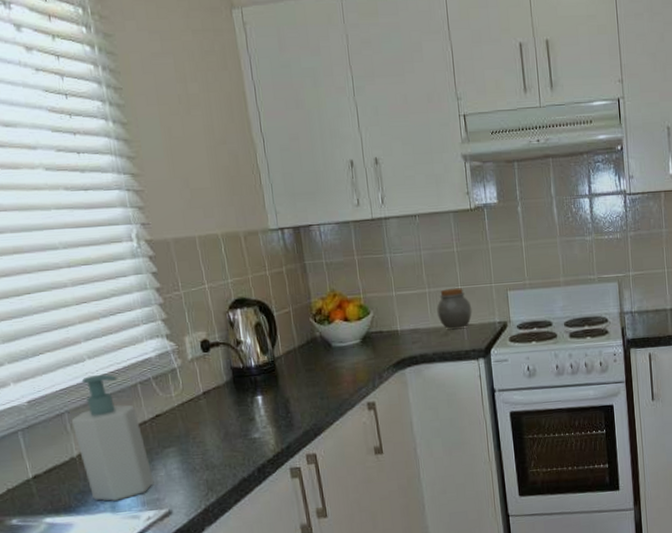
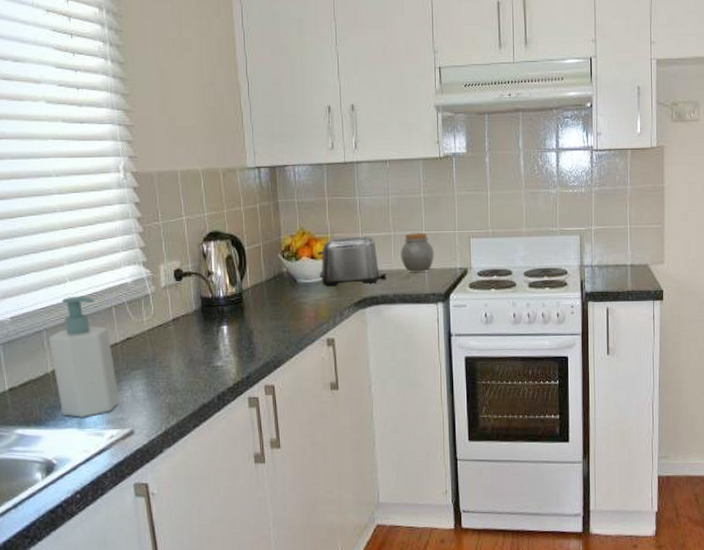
toaster: none [351,294,426,349] -> present [317,236,388,287]

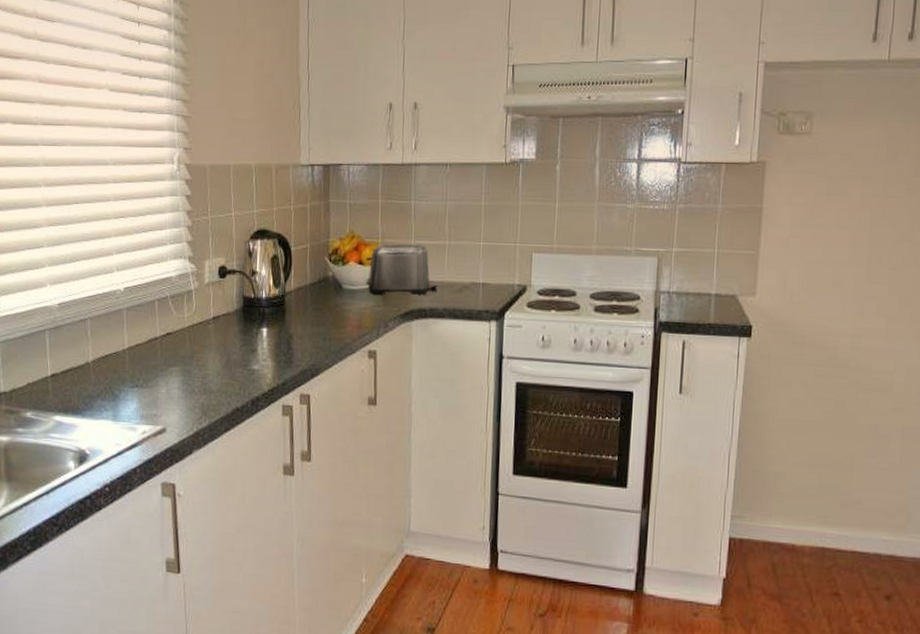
soap bottle: present [48,296,120,417] -> none [92,286,155,410]
jar: present [400,233,435,272] -> none [454,243,492,286]

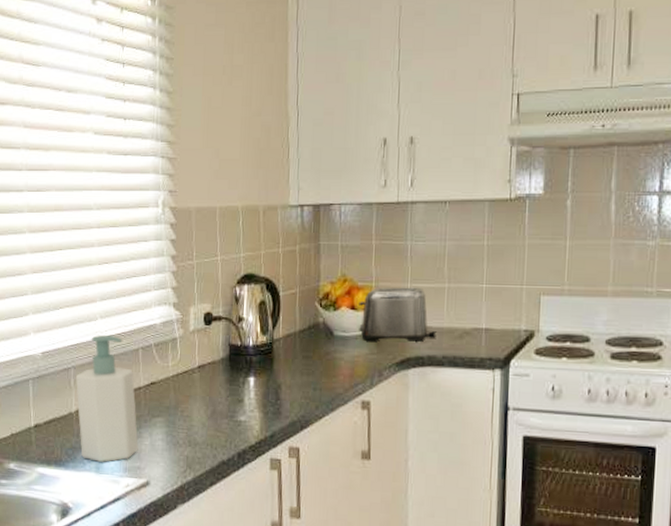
soap bottle: none [92,286,155,410] -> present [75,334,139,462]

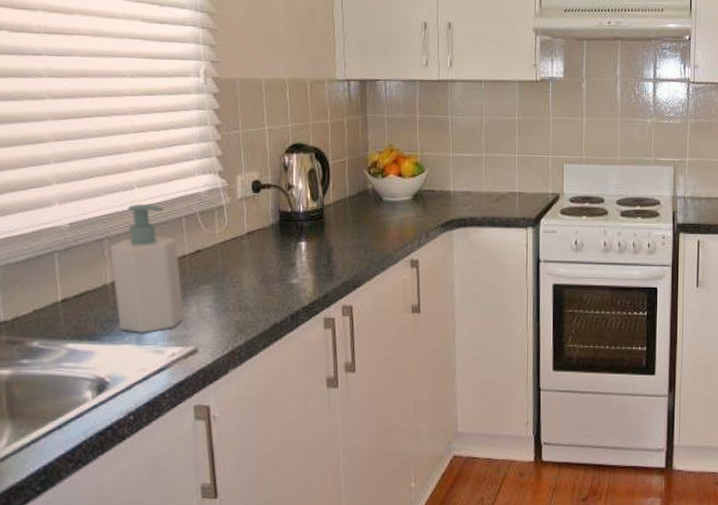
toaster: present [359,287,438,342] -> none [405,156,478,206]

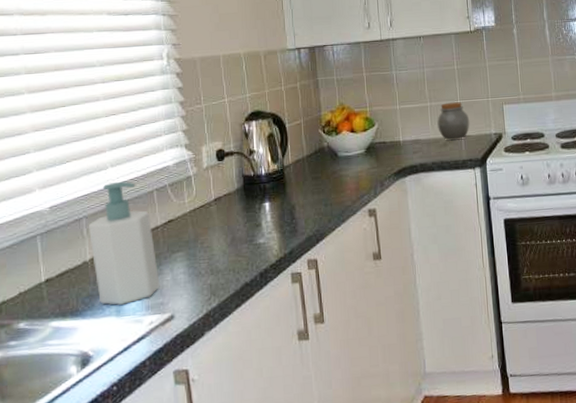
jar: none [491,155,527,195] -> present [437,102,470,140]

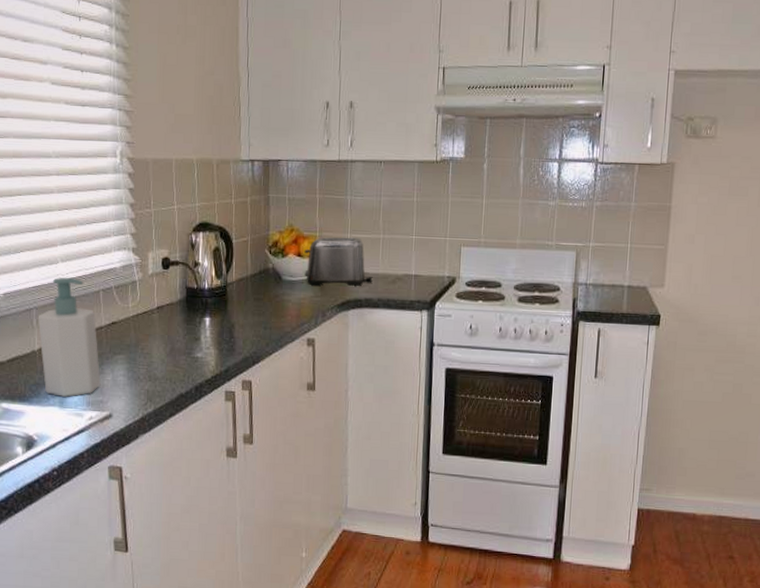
toaster: none [357,108,426,159] -> present [304,237,374,286]
jar: present [437,102,470,140] -> none [388,237,423,278]

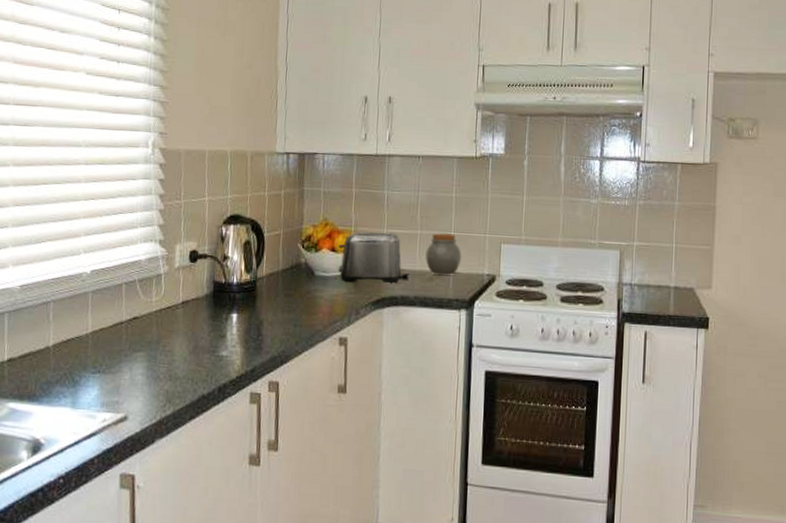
soap bottle: present [37,277,101,397] -> none [54,269,118,397]
jar: none [388,237,423,278] -> present [425,233,462,275]

